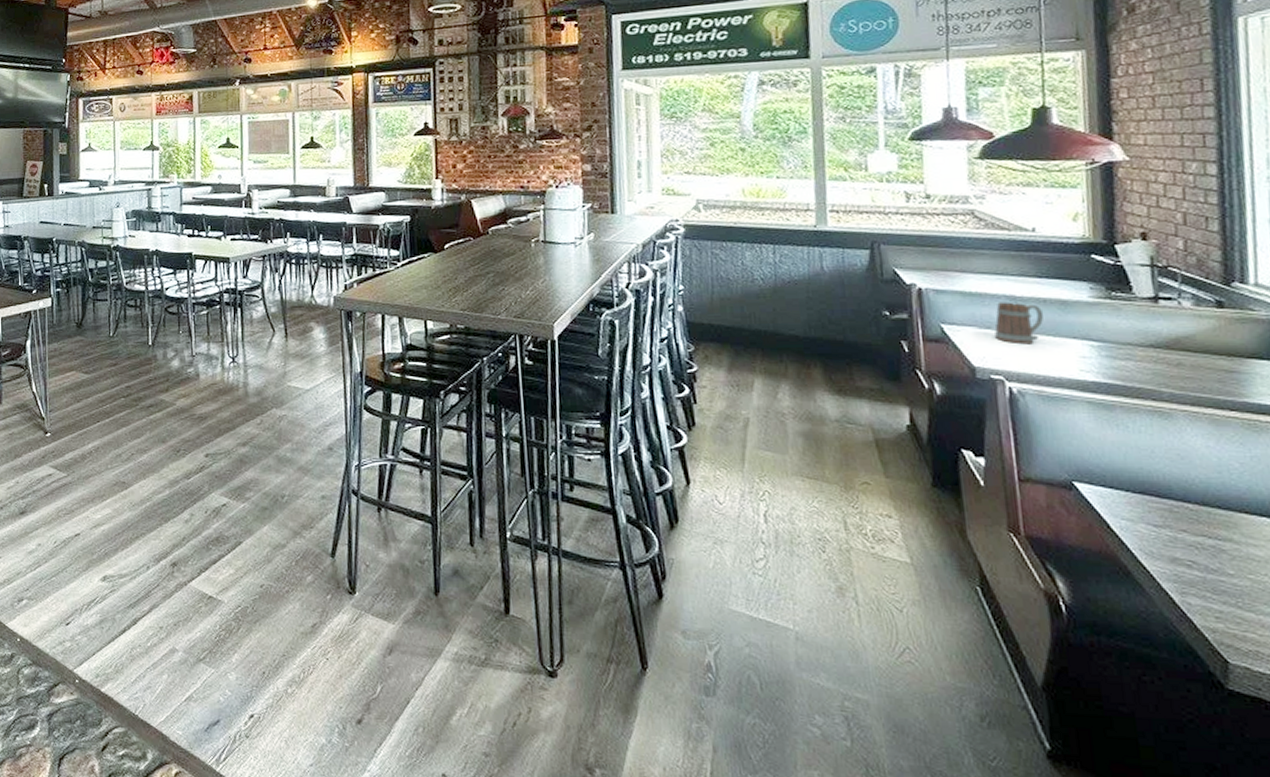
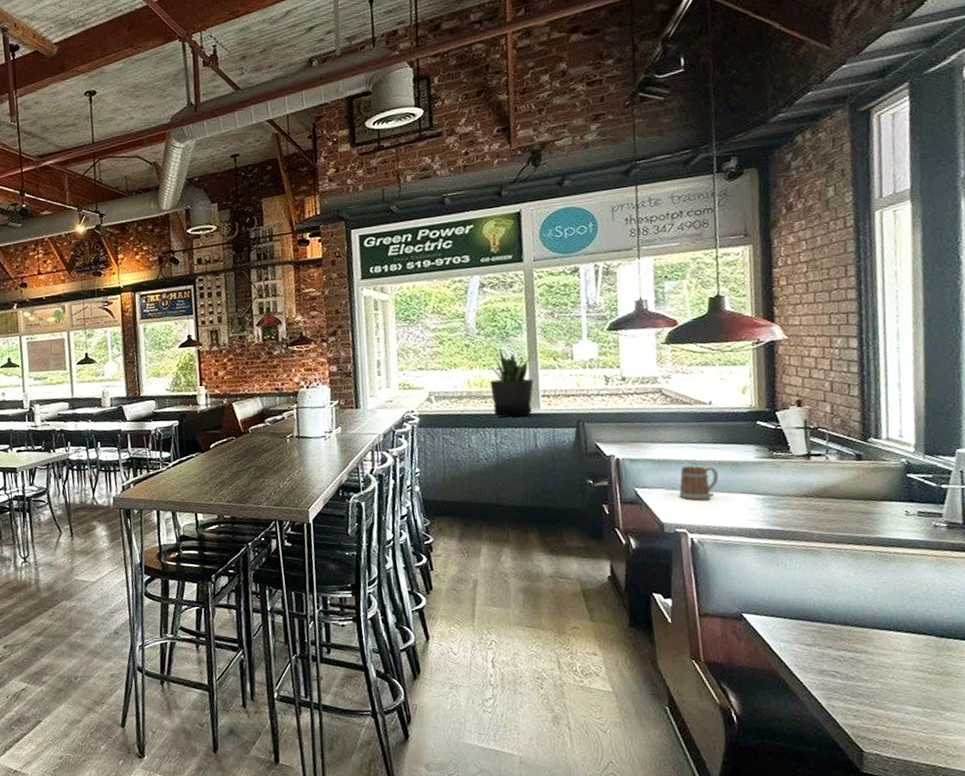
planter: none [767,156,820,234] -> present [489,350,534,418]

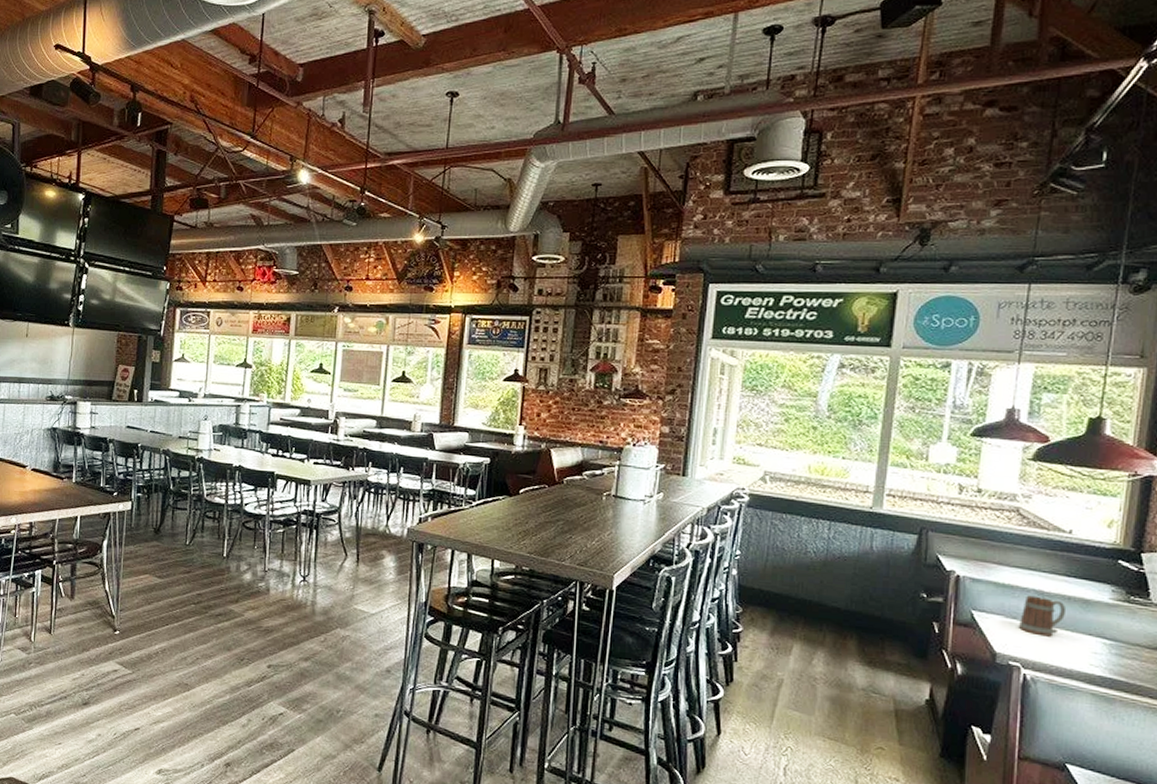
planter: present [489,350,534,418] -> none [832,438,881,514]

